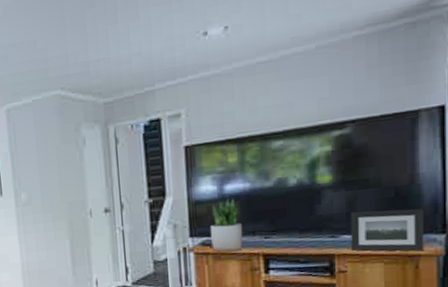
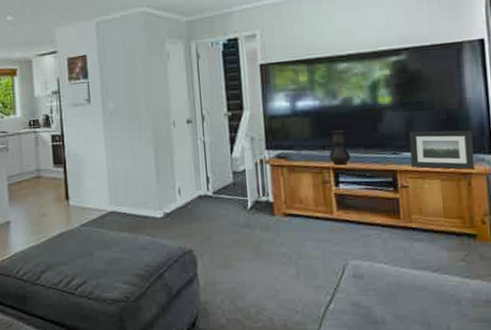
planter: present [210,198,243,252] -> none [284,114,315,165]
vase: none [259,213,283,251] -> present [328,129,351,165]

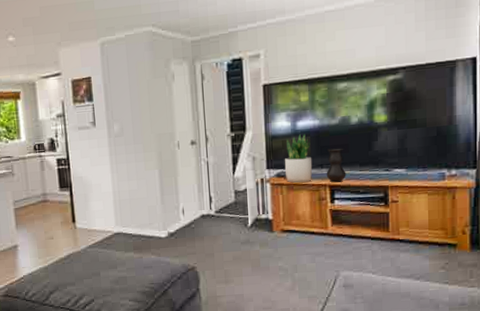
planter: none [284,114,315,165] -> present [284,134,313,183]
picture frame: present [409,130,475,170] -> none [401,147,460,184]

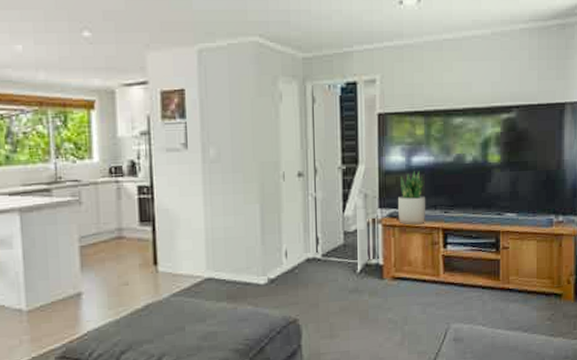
vase: present [326,148,346,183] -> none [439,188,460,226]

